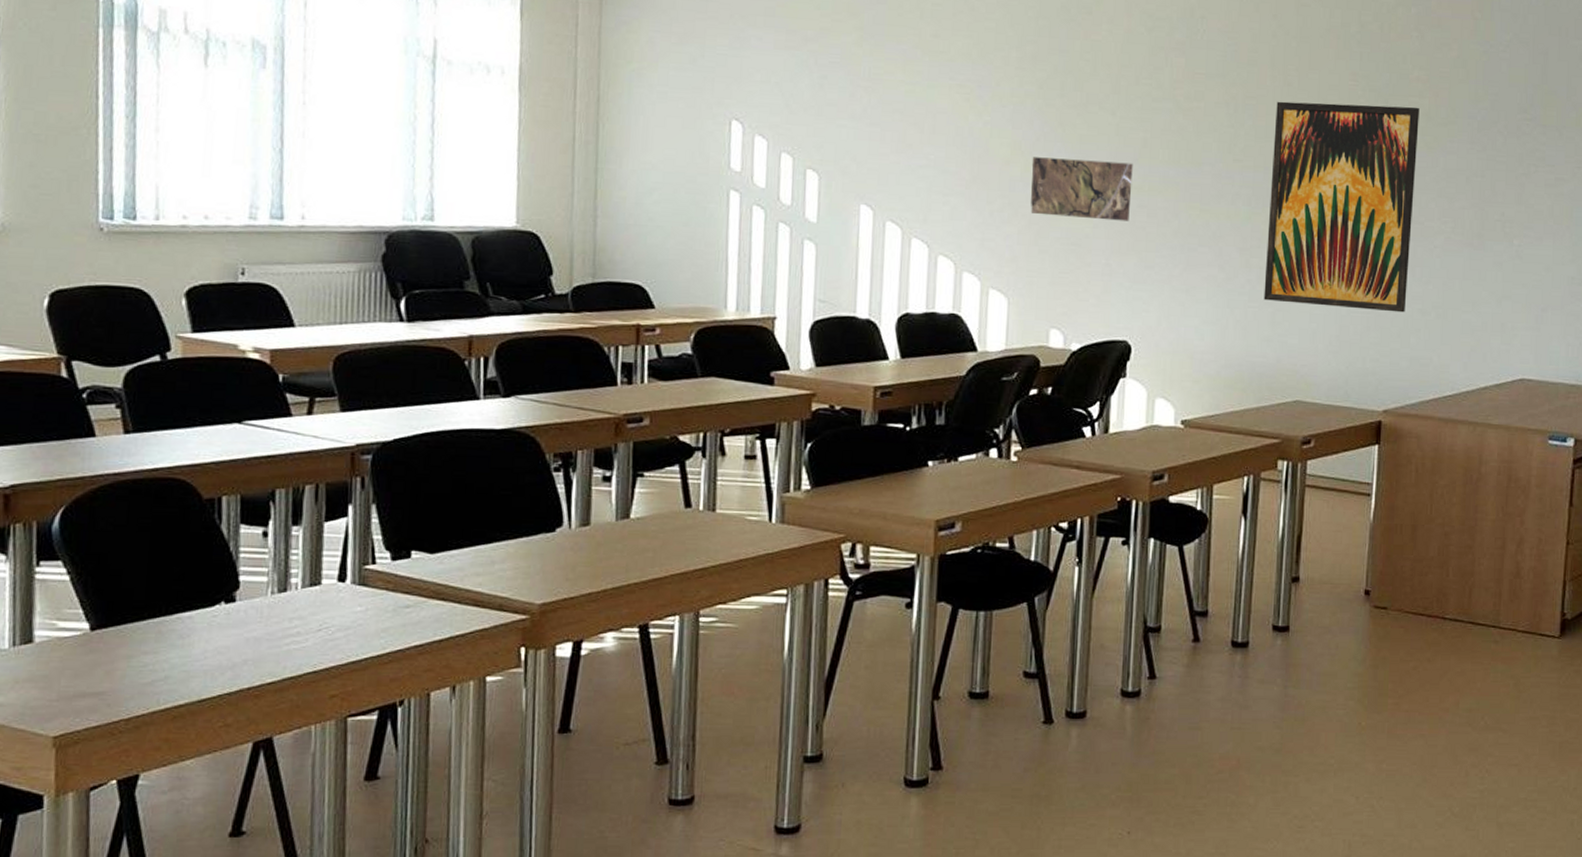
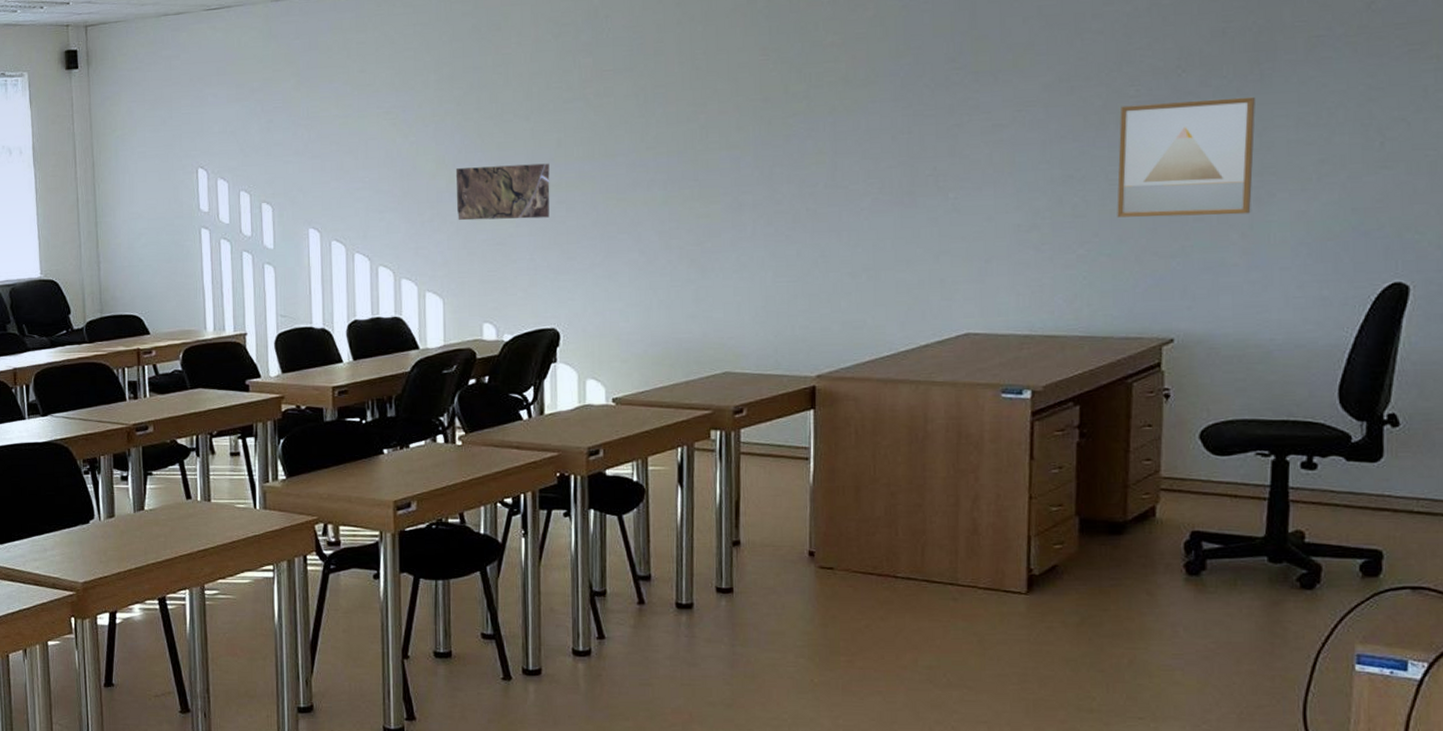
wall art: present [1263,101,1420,313] -> none [685,72,837,279]

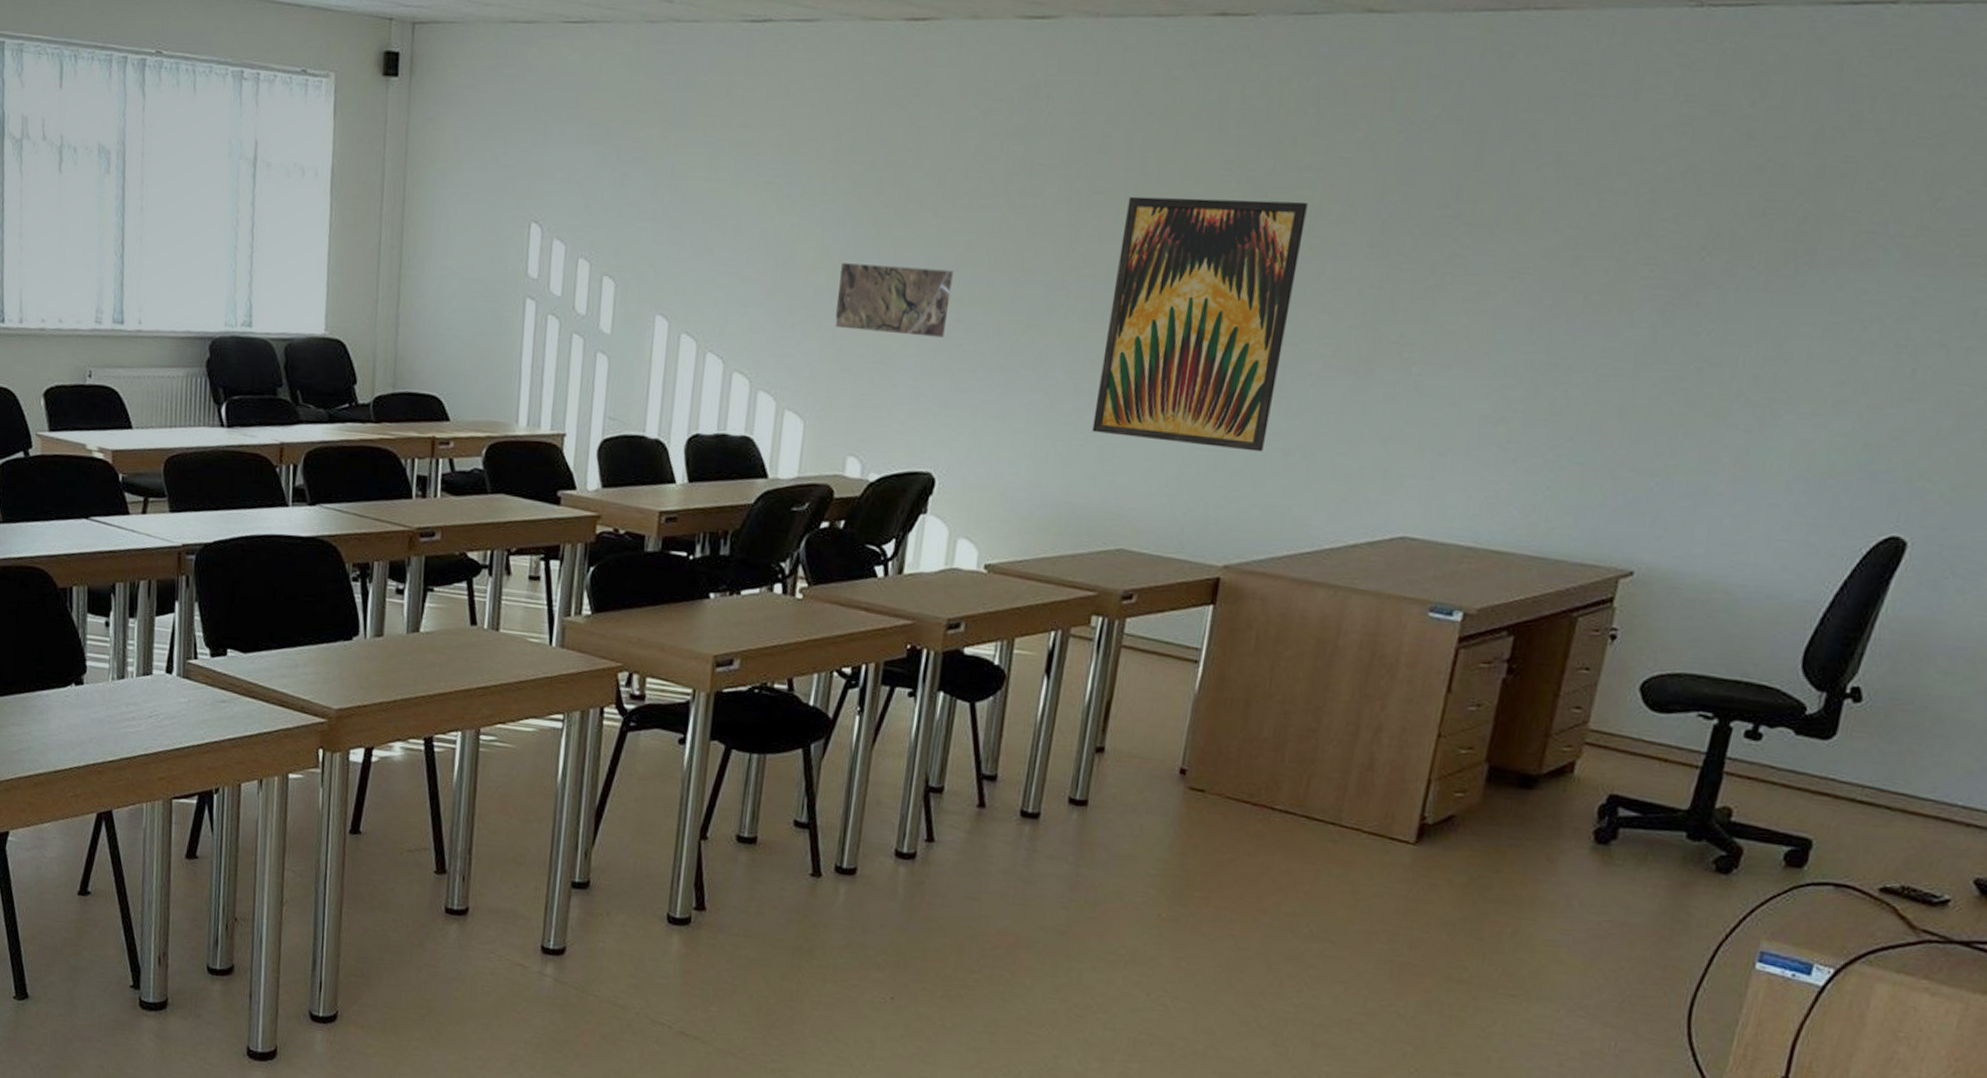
wall art: none [685,72,837,279] -> present [1092,196,1308,452]
wall art: present [1117,96,1255,218] -> none [1599,287,1783,436]

